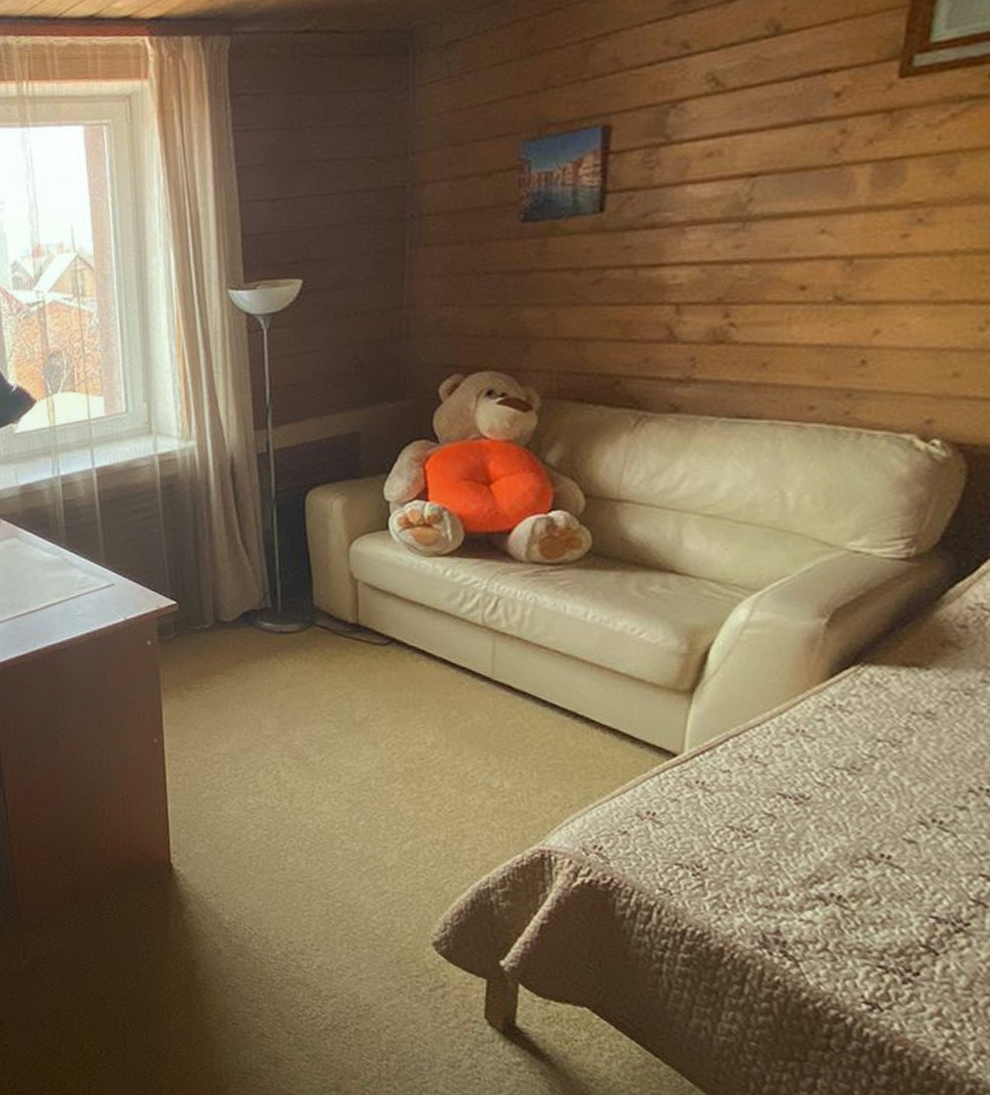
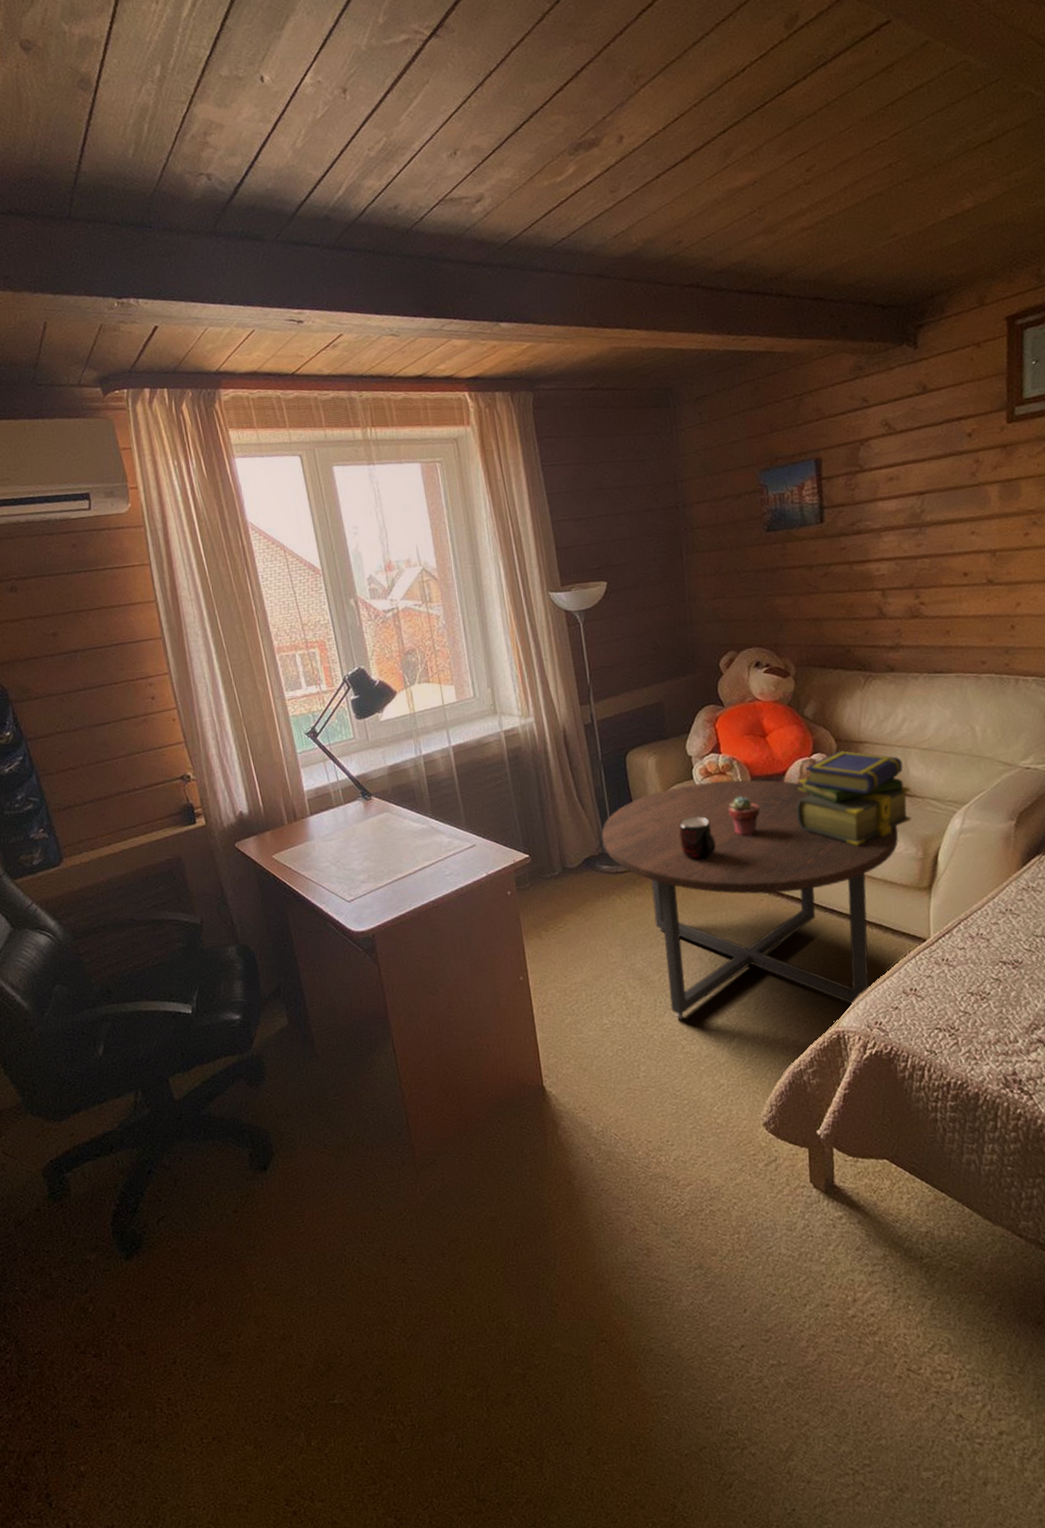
coffee table: none [266,534,657,823] -> present [601,780,899,1020]
mug: none [364,574,410,628] -> present [679,816,716,861]
potted succulent: none [430,556,471,606] -> present [728,796,760,837]
stack of books: none [521,508,682,630] -> present [796,750,912,846]

